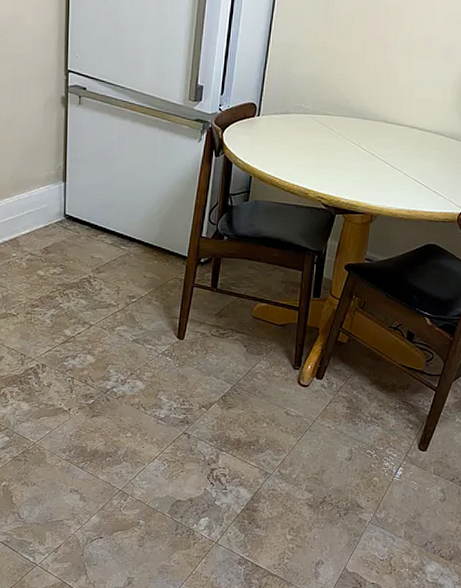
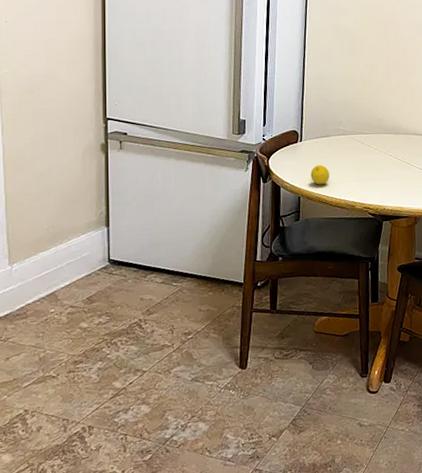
fruit: none [264,144,286,166] -> present [310,165,330,185]

